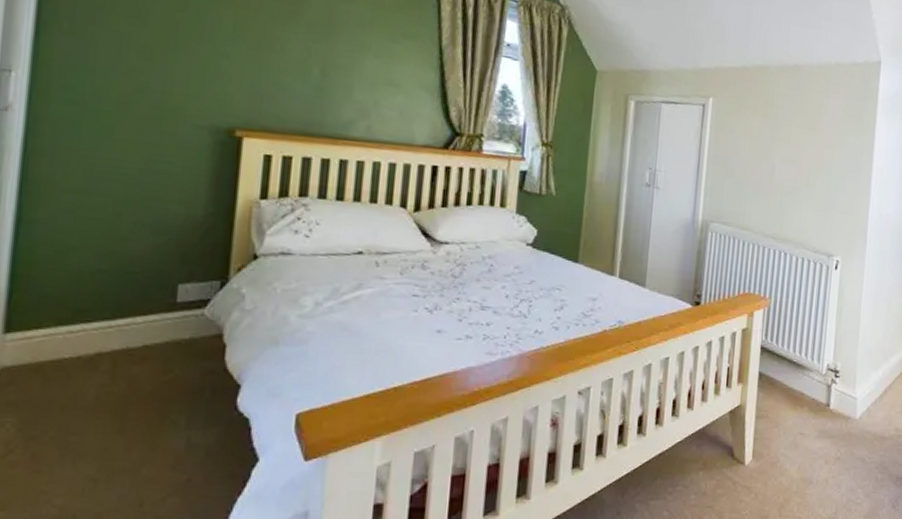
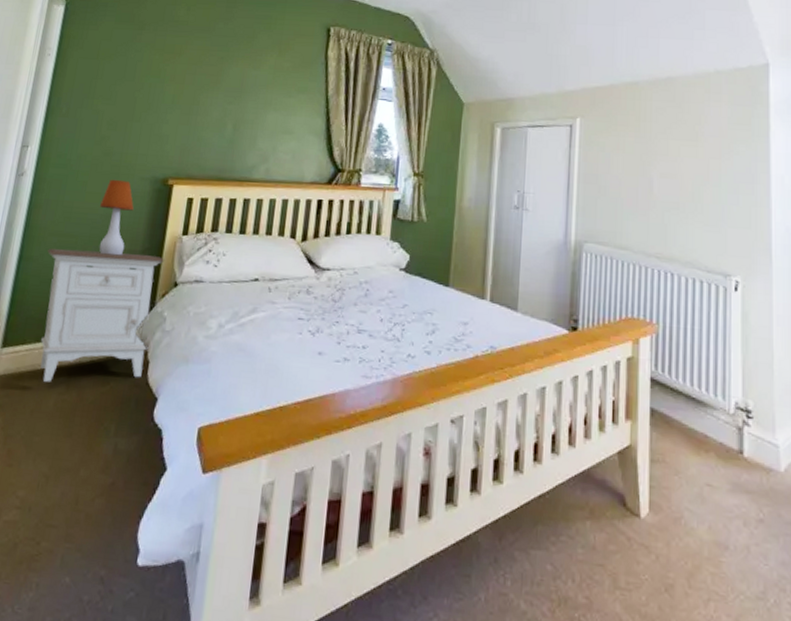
nightstand: none [61,208,237,373] -> present [40,248,164,382]
table lamp: none [137,124,188,222] -> present [99,179,134,256]

